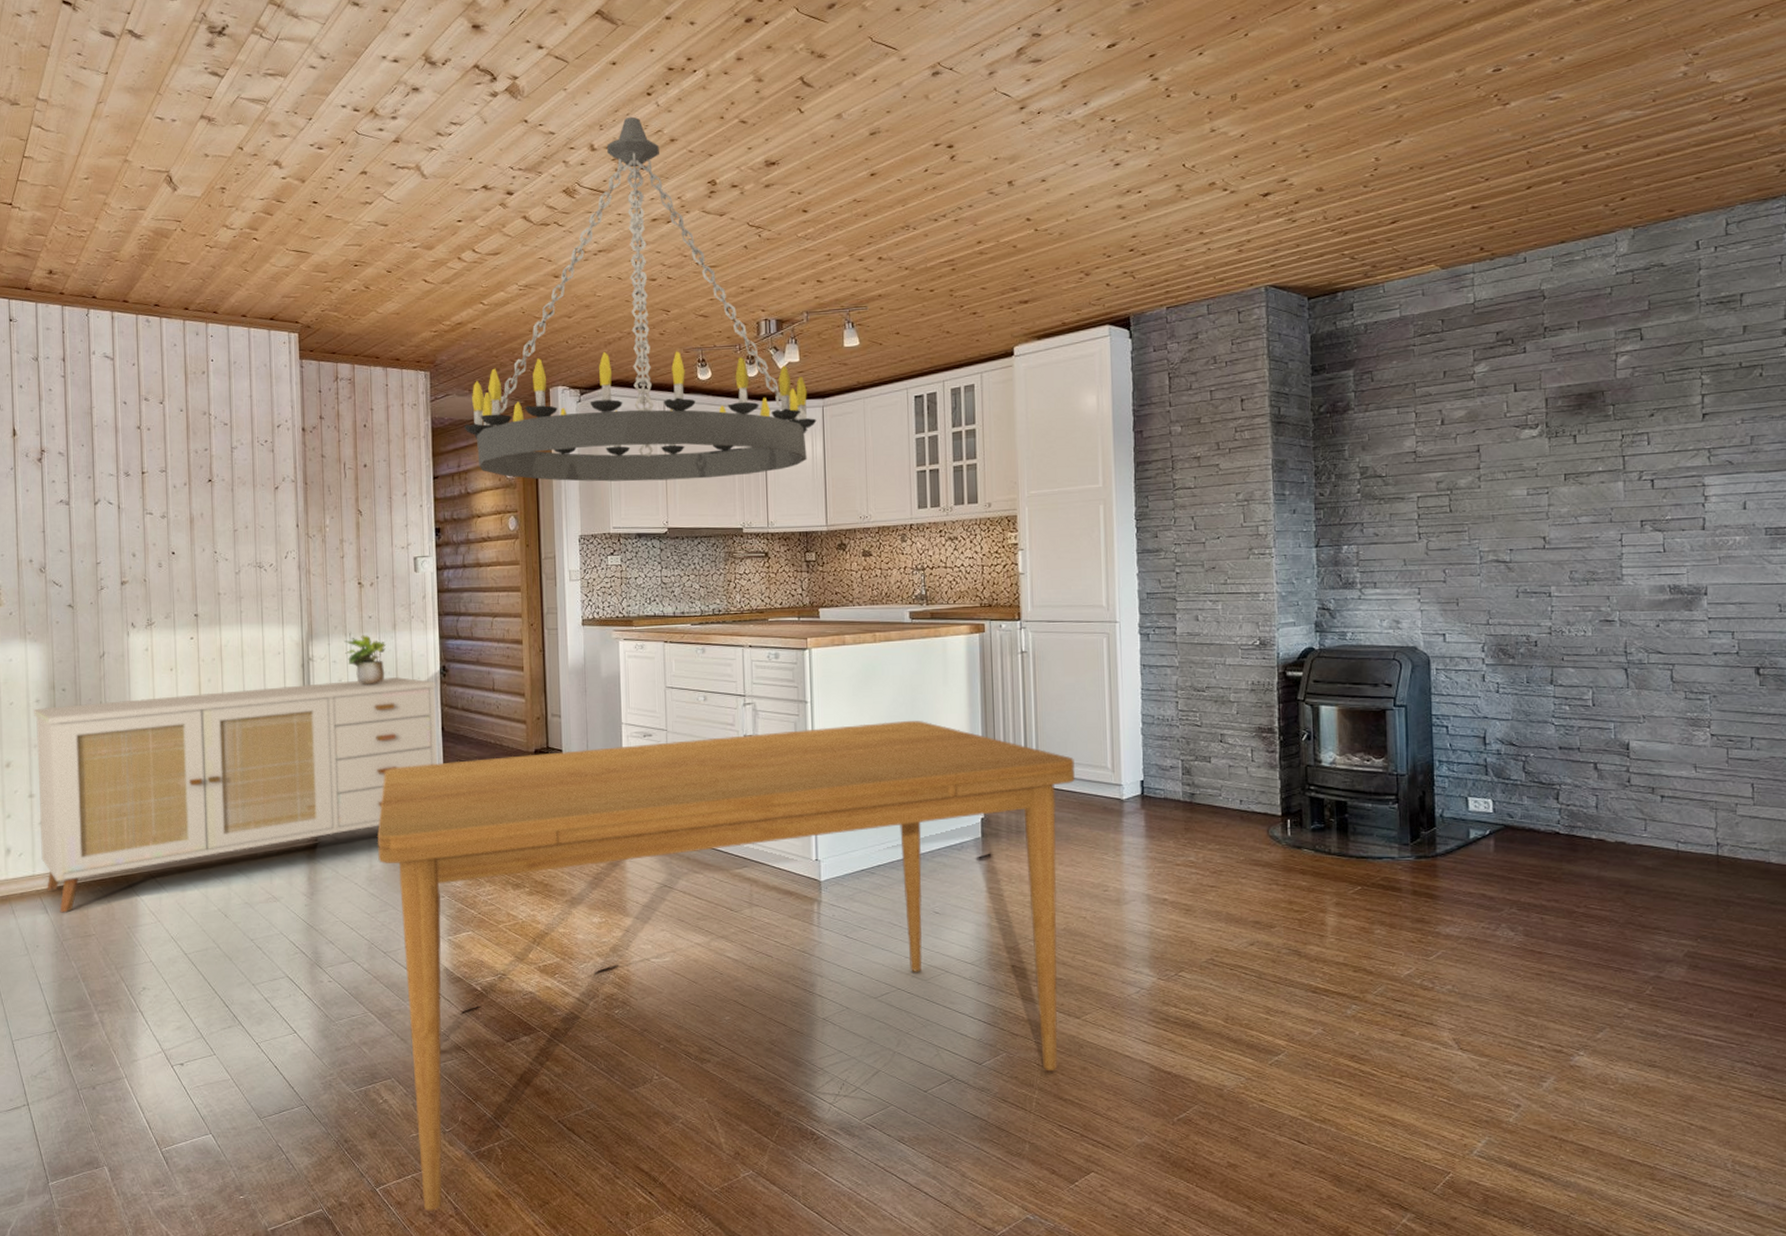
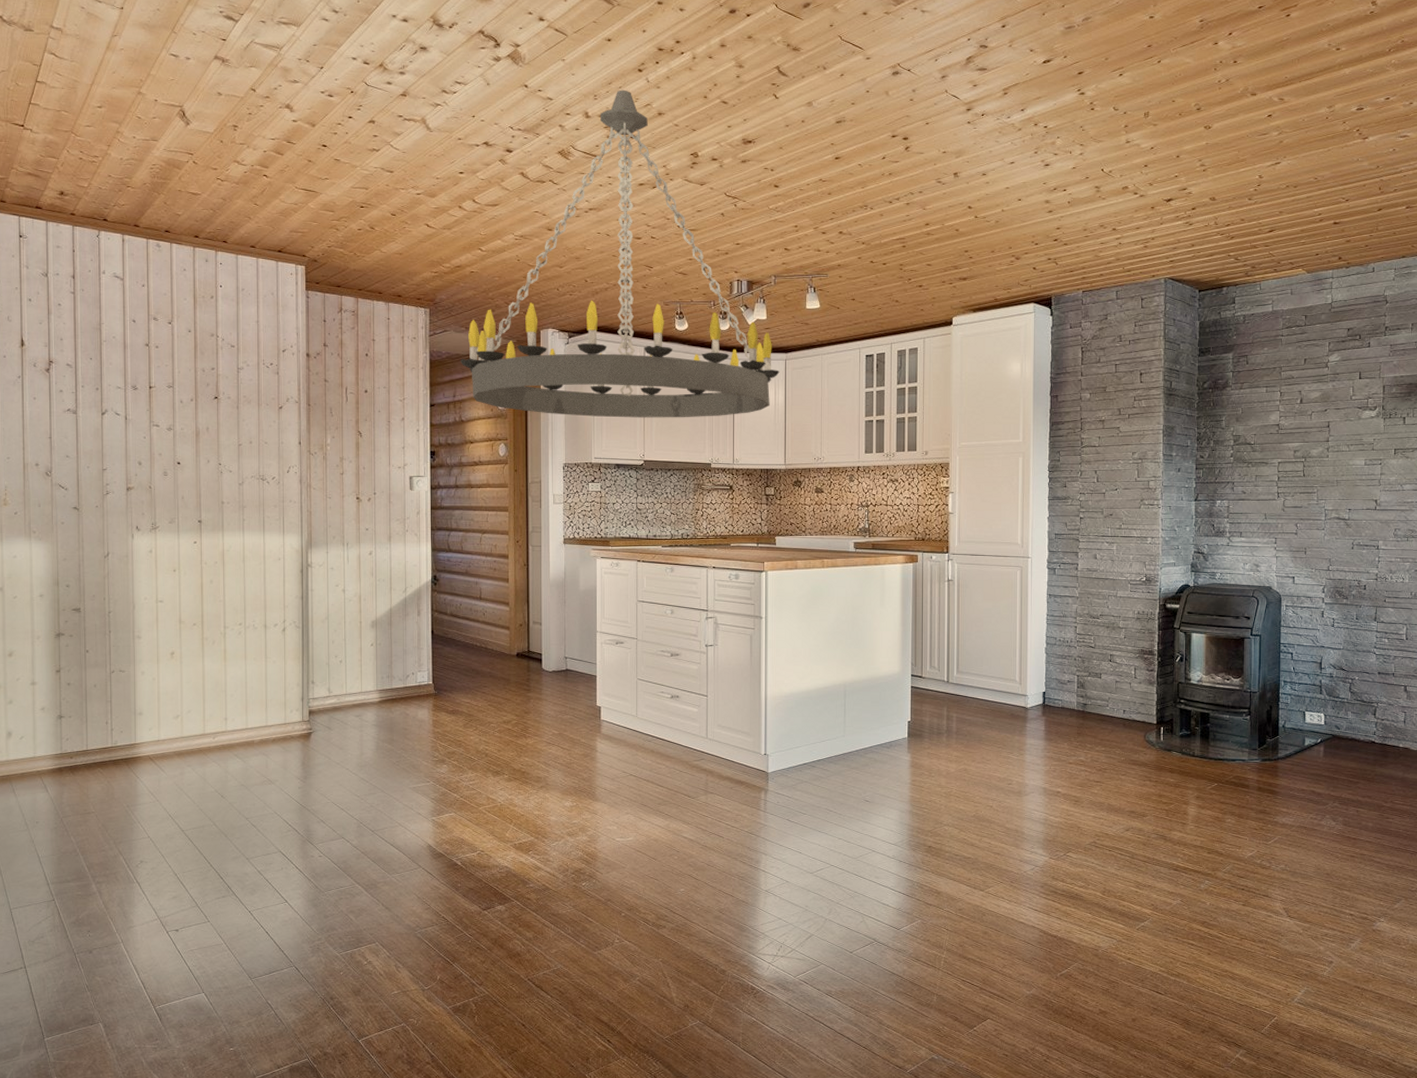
sideboard: present [34,677,438,913] -> none [37,585,427,792]
potted plant: present [345,635,387,686] -> none [342,545,382,591]
dining table: present [376,721,1076,1211] -> none [368,637,989,1059]

